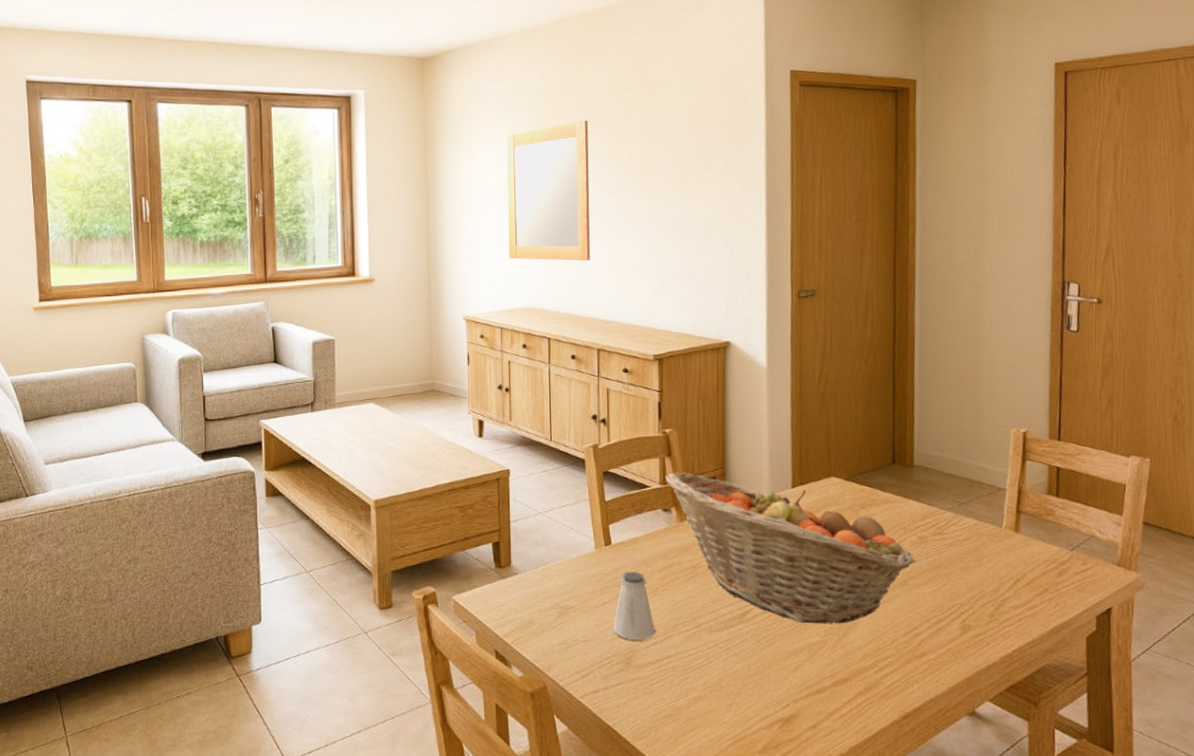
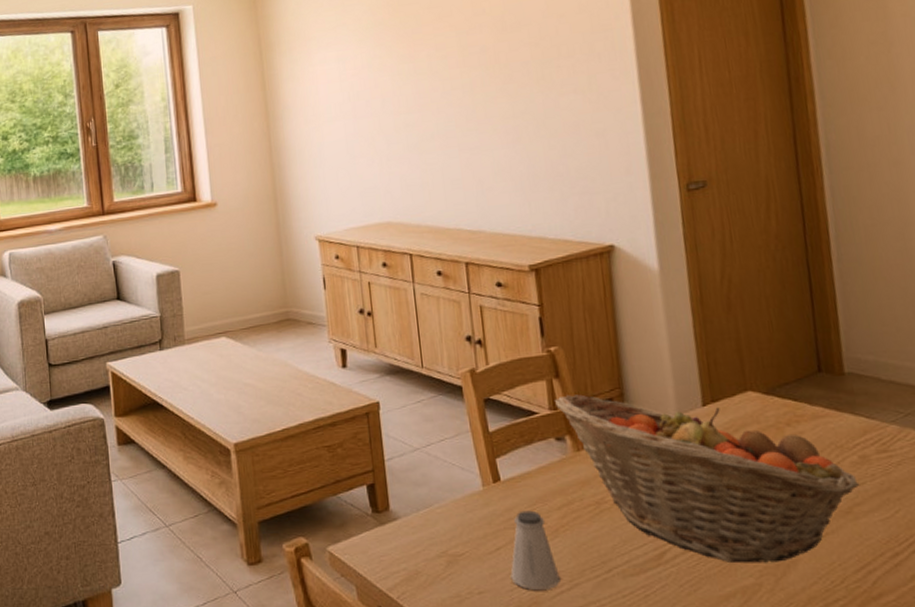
home mirror: present [506,120,590,261] -> none [346,15,449,171]

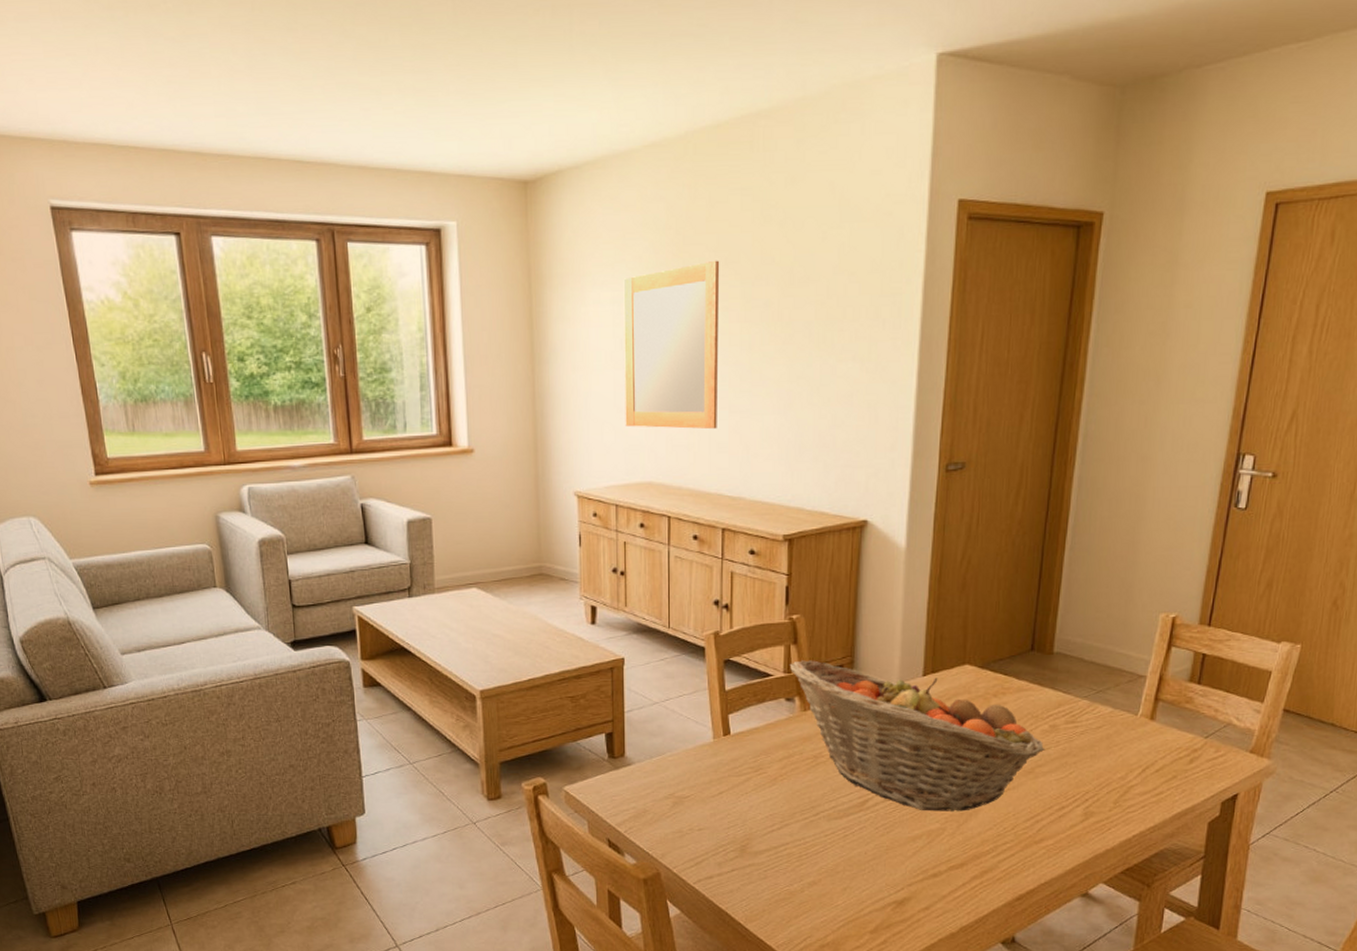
home mirror: none [346,15,449,171] -> present [623,260,720,430]
saltshaker: present [510,510,560,590] -> none [729,761,773,828]

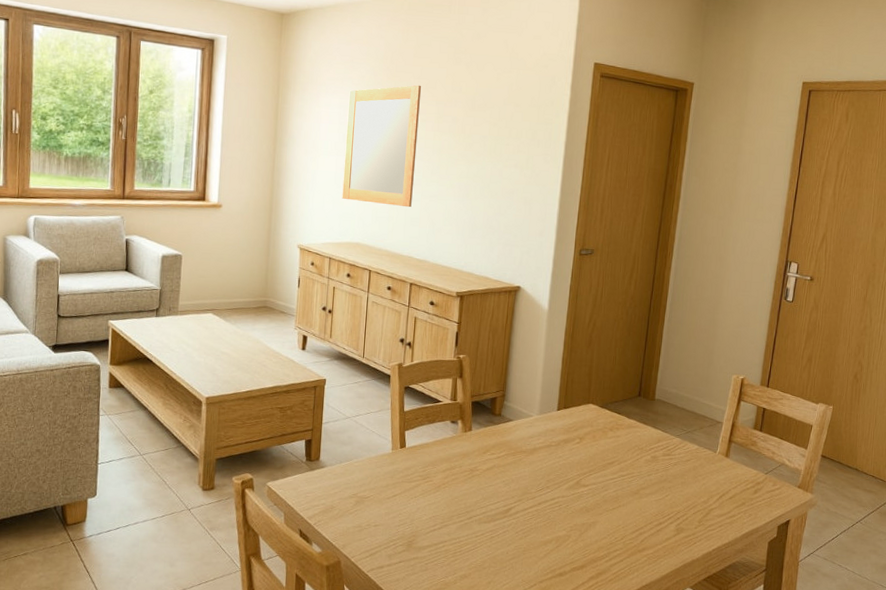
fruit basket: present [790,660,1045,811] -> none [456,391,648,522]

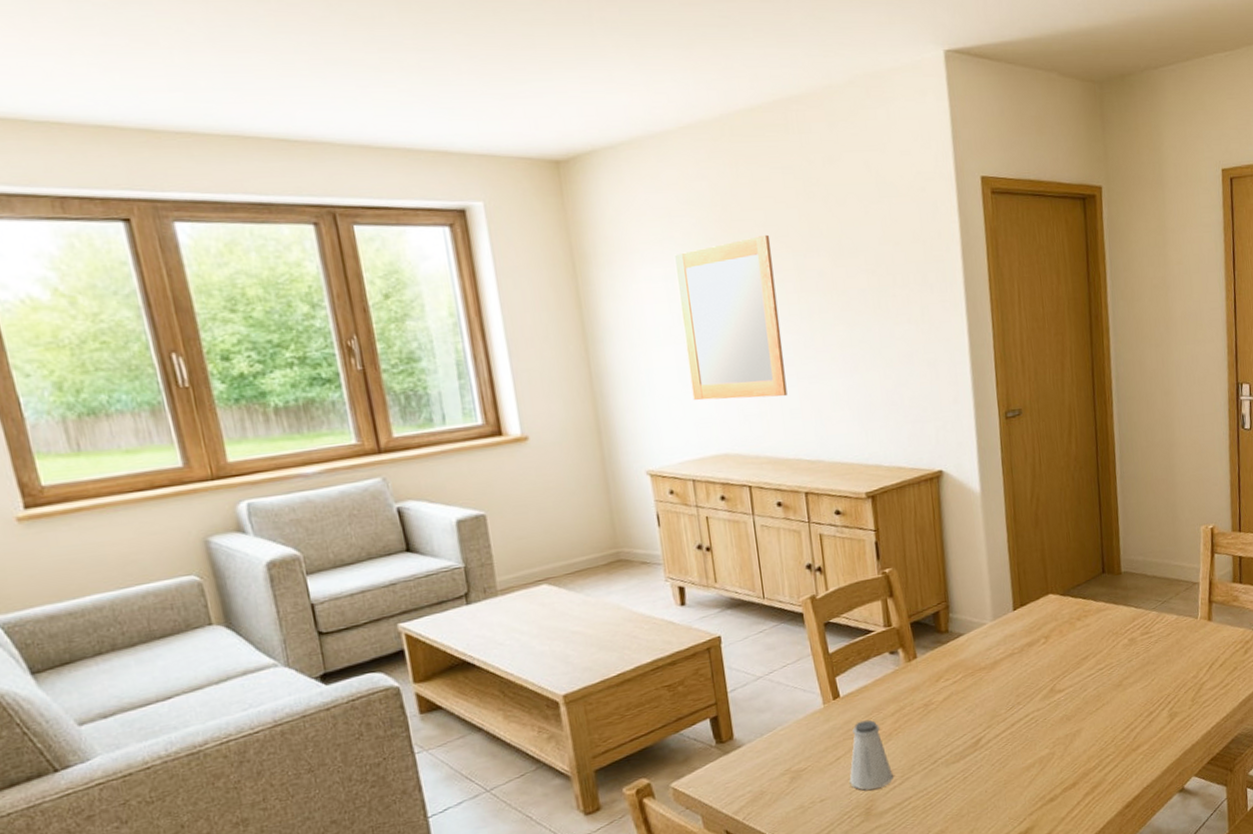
saltshaker: none [400,470,435,527] -> present [849,720,893,790]

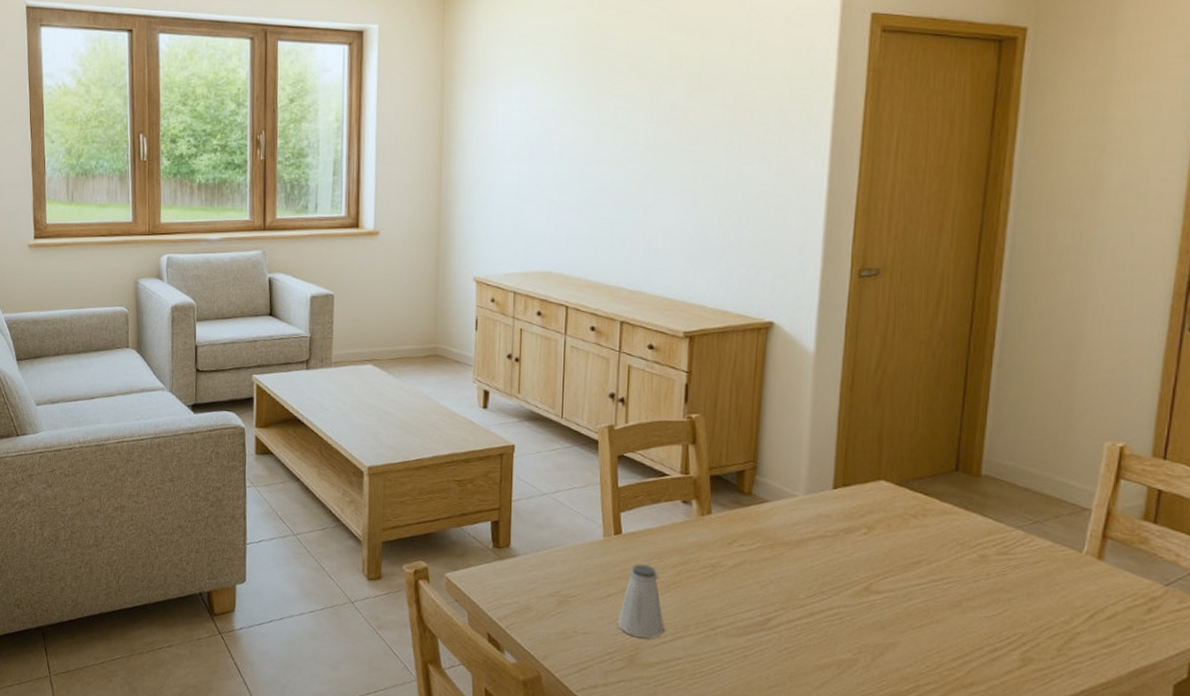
home mirror: present [674,234,788,401] -> none [527,64,628,224]

